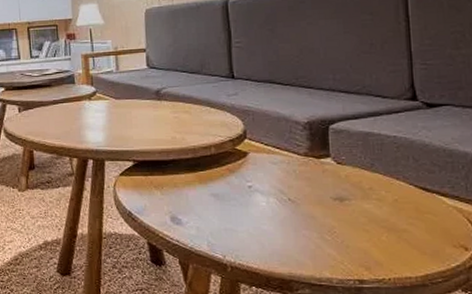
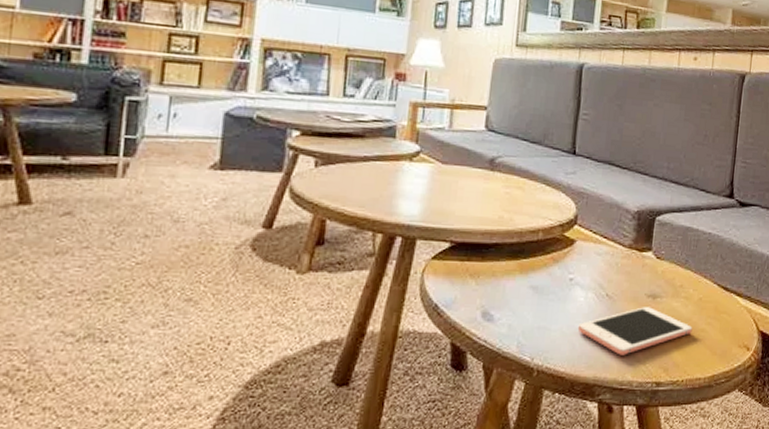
cell phone: none [264,209,392,254] -> present [577,307,693,355]

